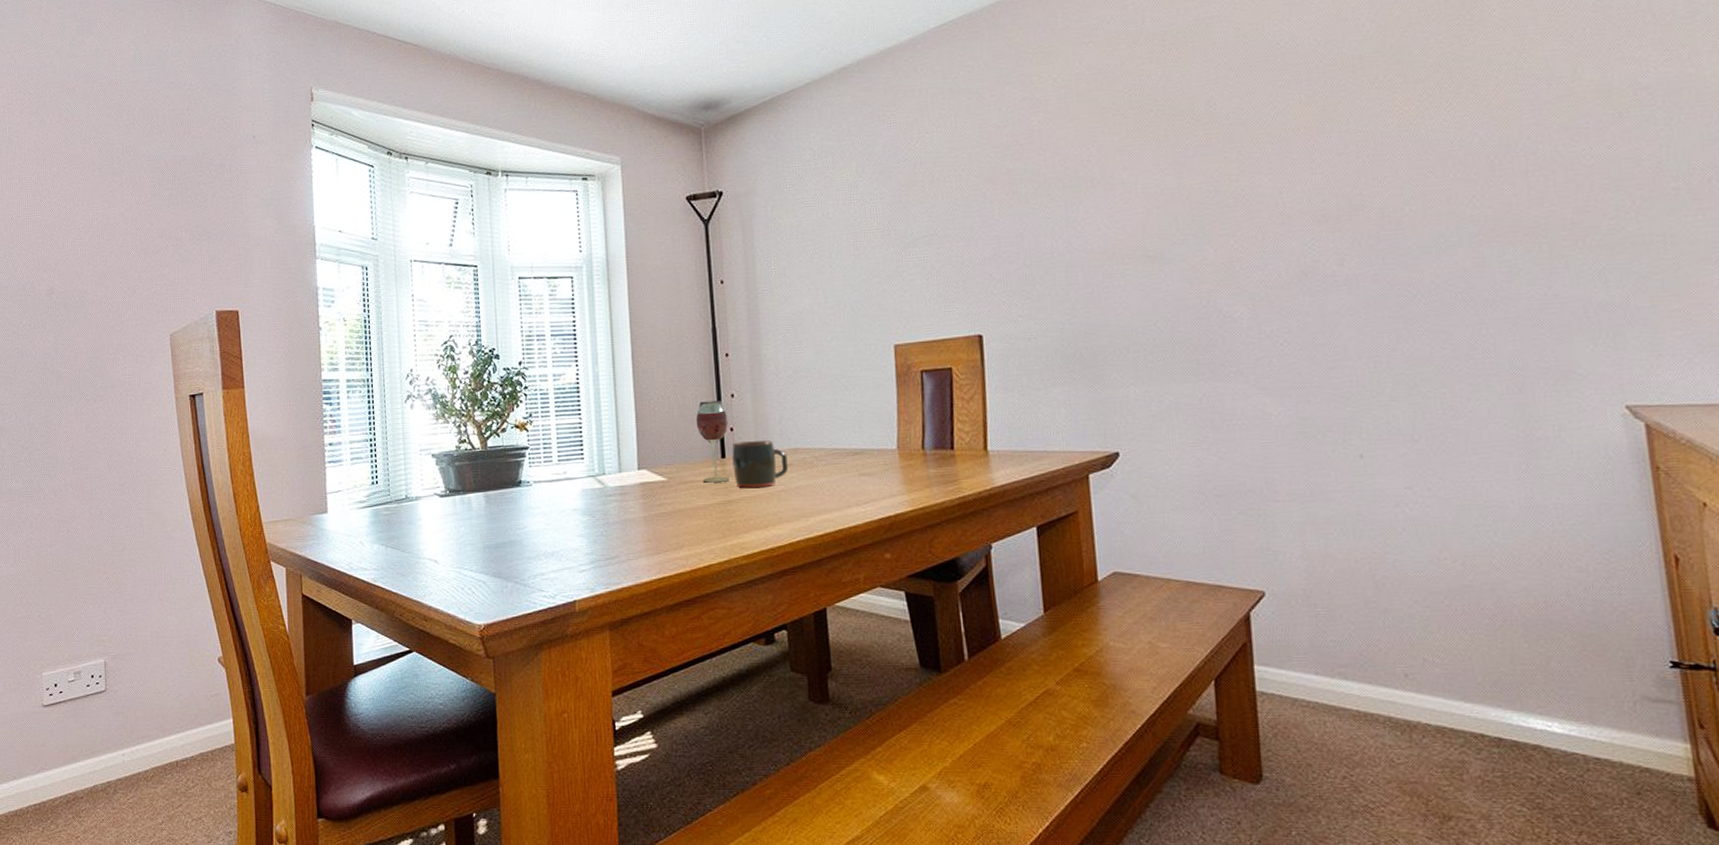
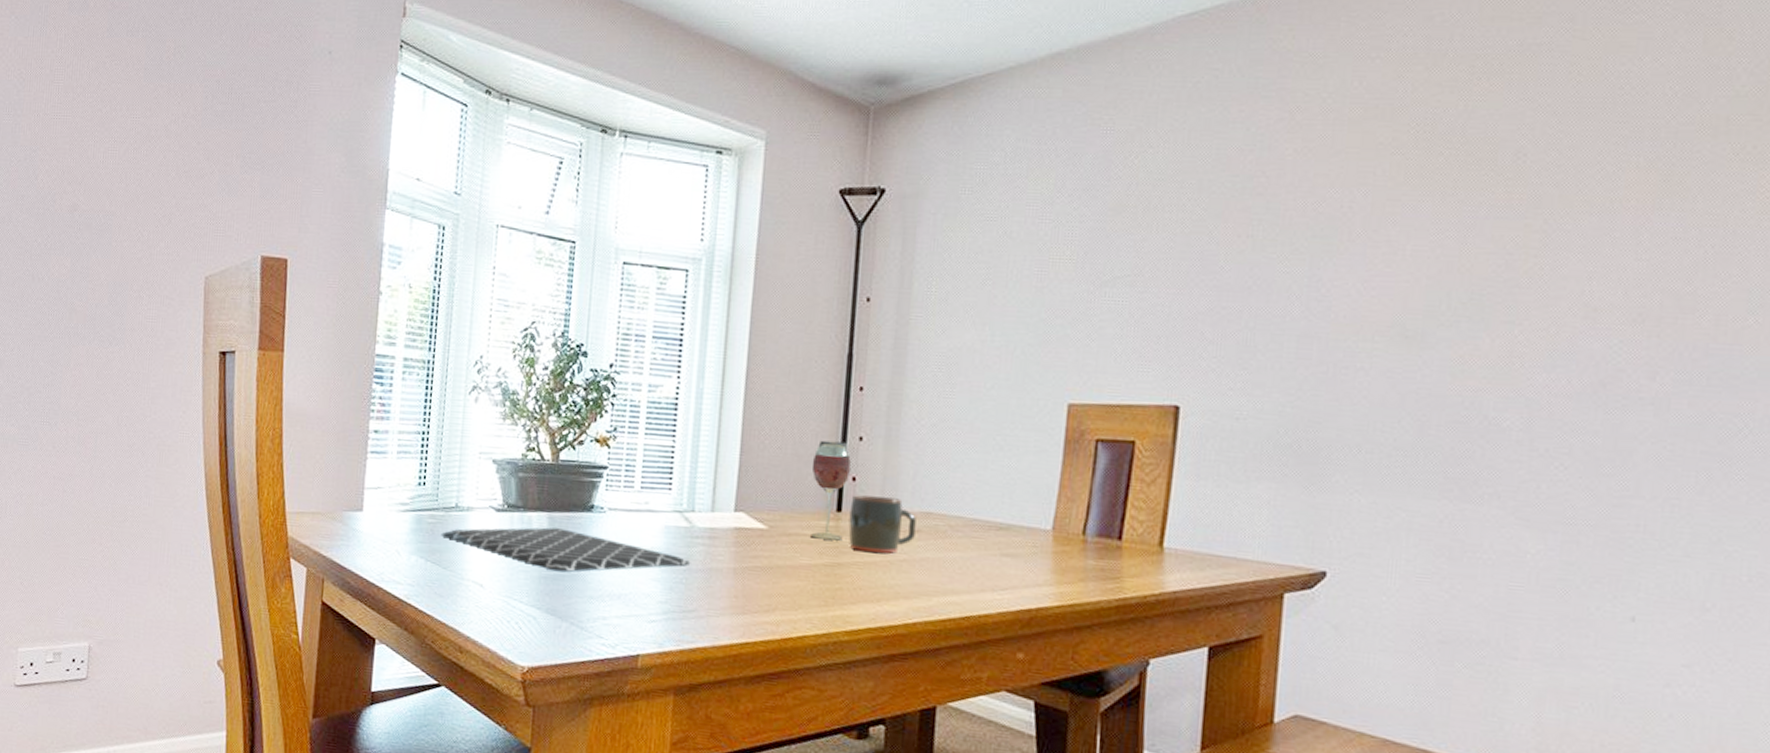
placemat: none [396,504,608,541] -> present [441,527,691,572]

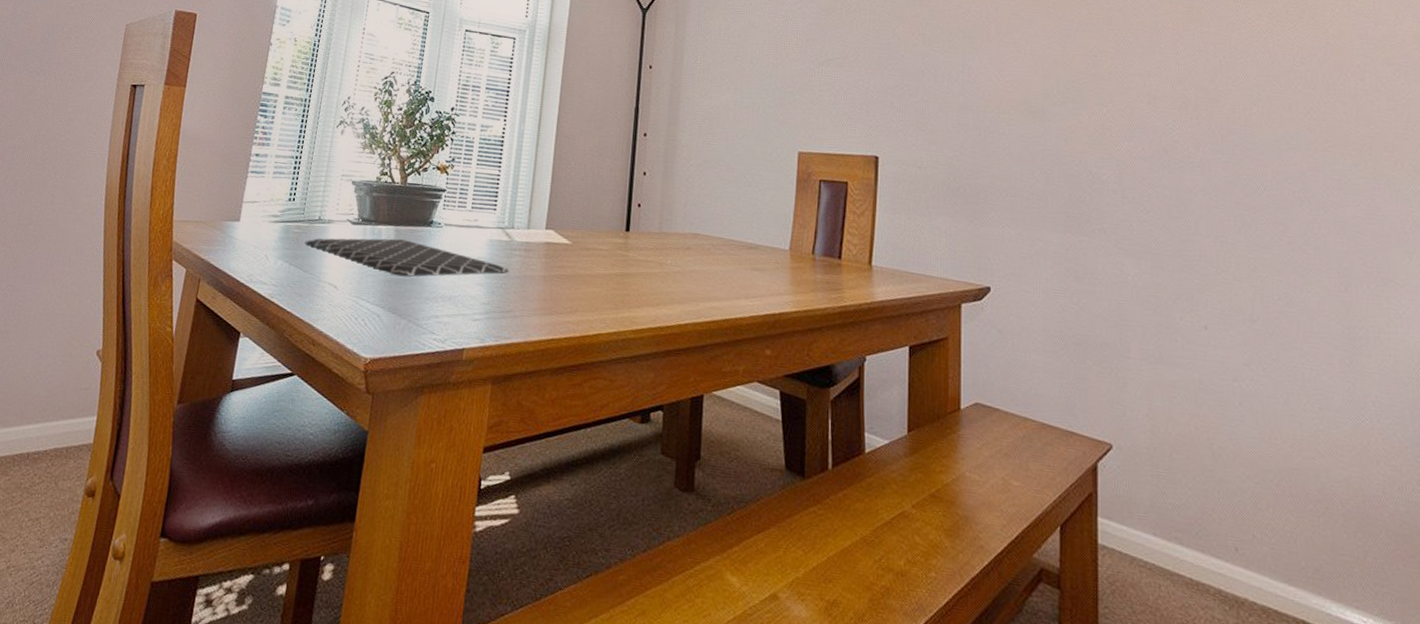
wineglass: present [811,440,852,541] -> none [605,174,638,255]
mug: present [848,495,916,554] -> none [634,218,687,266]

